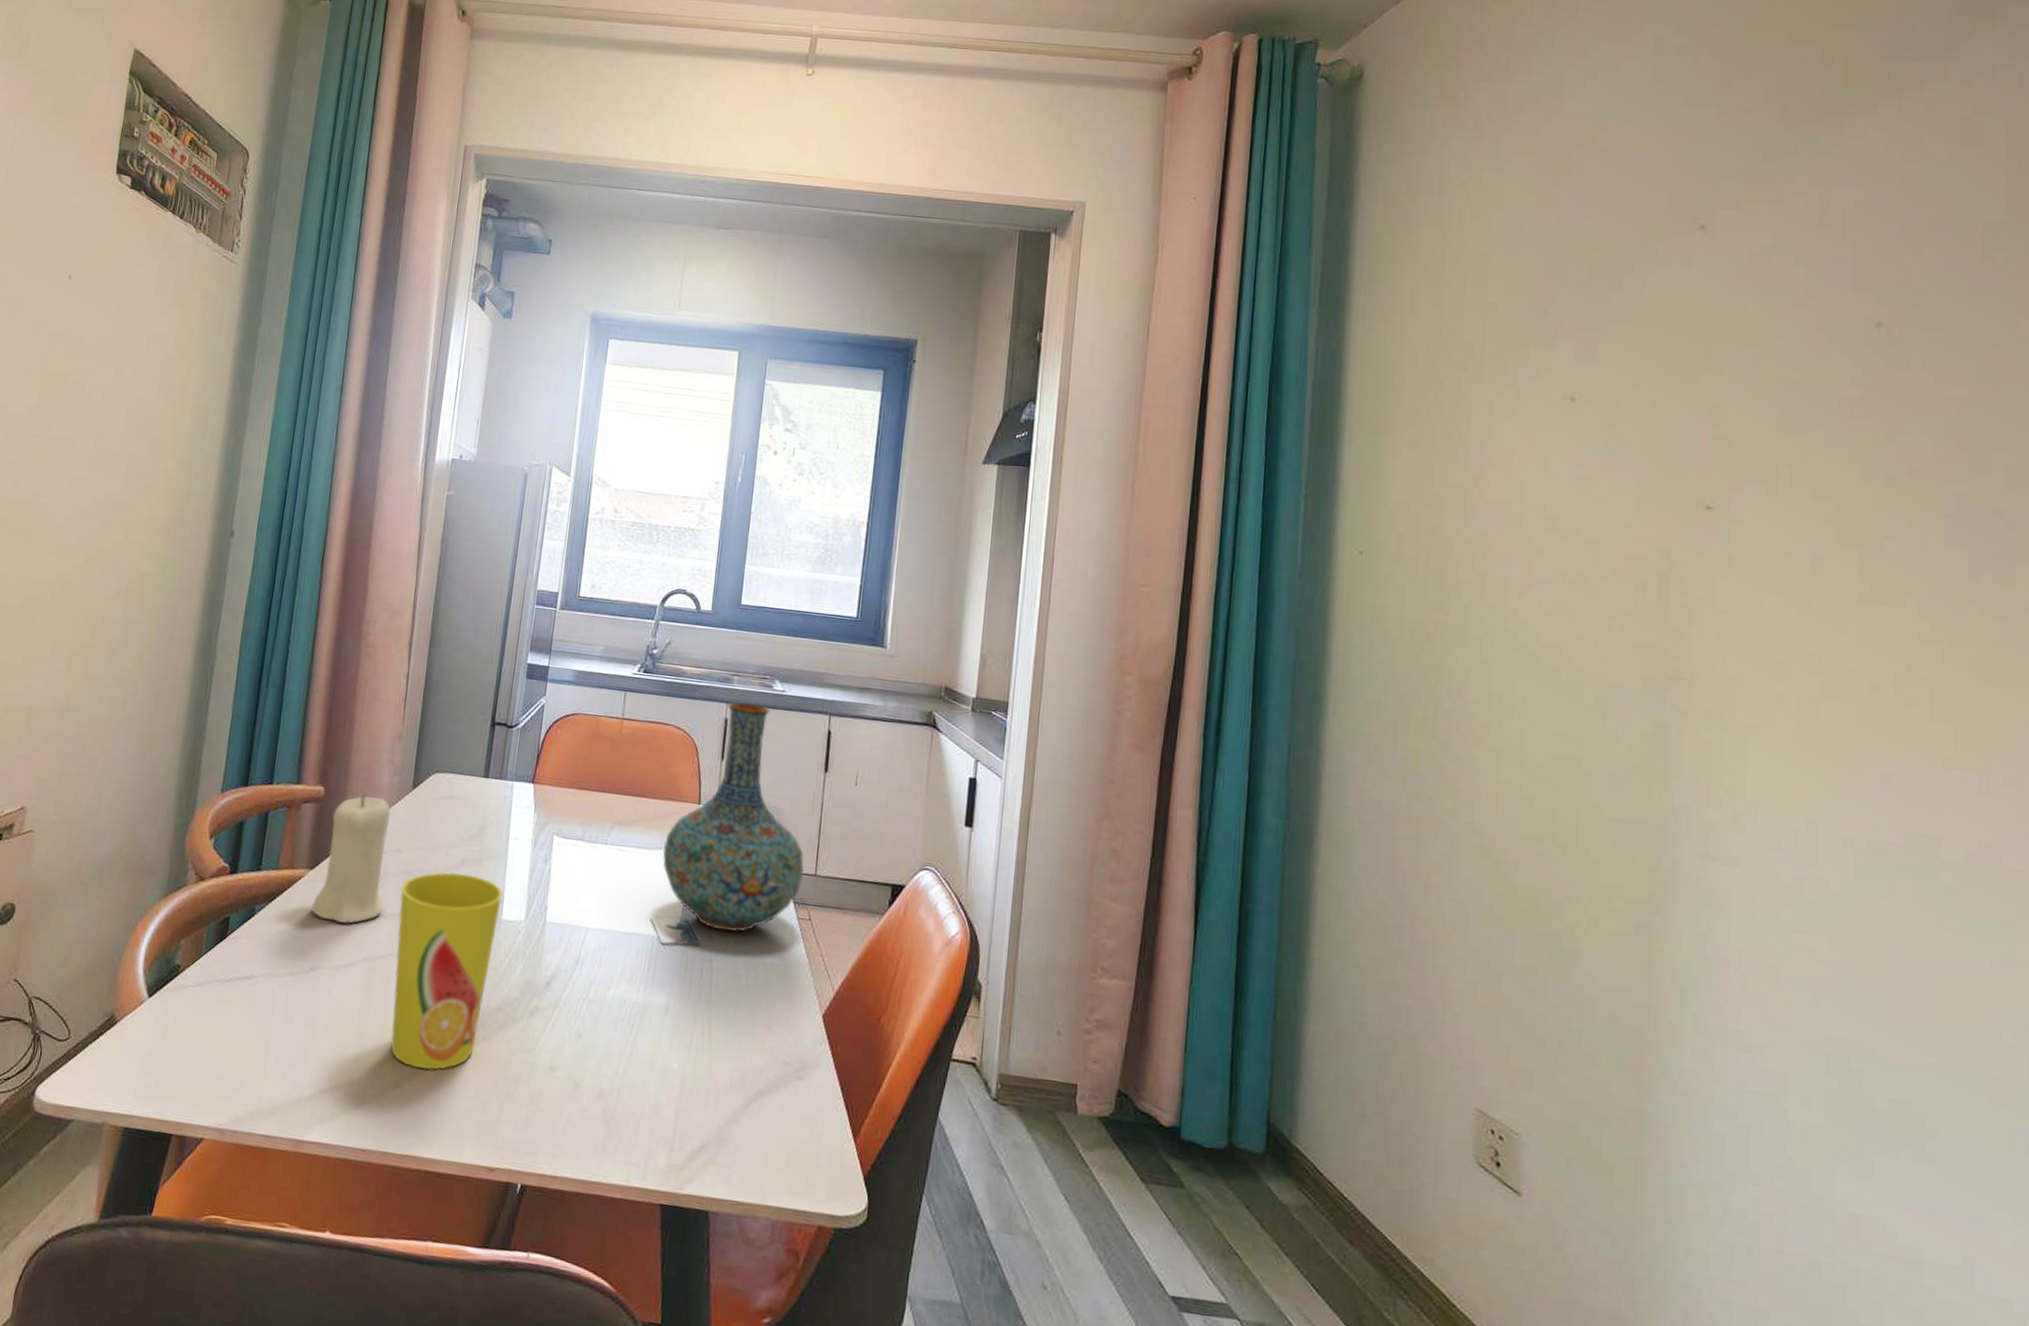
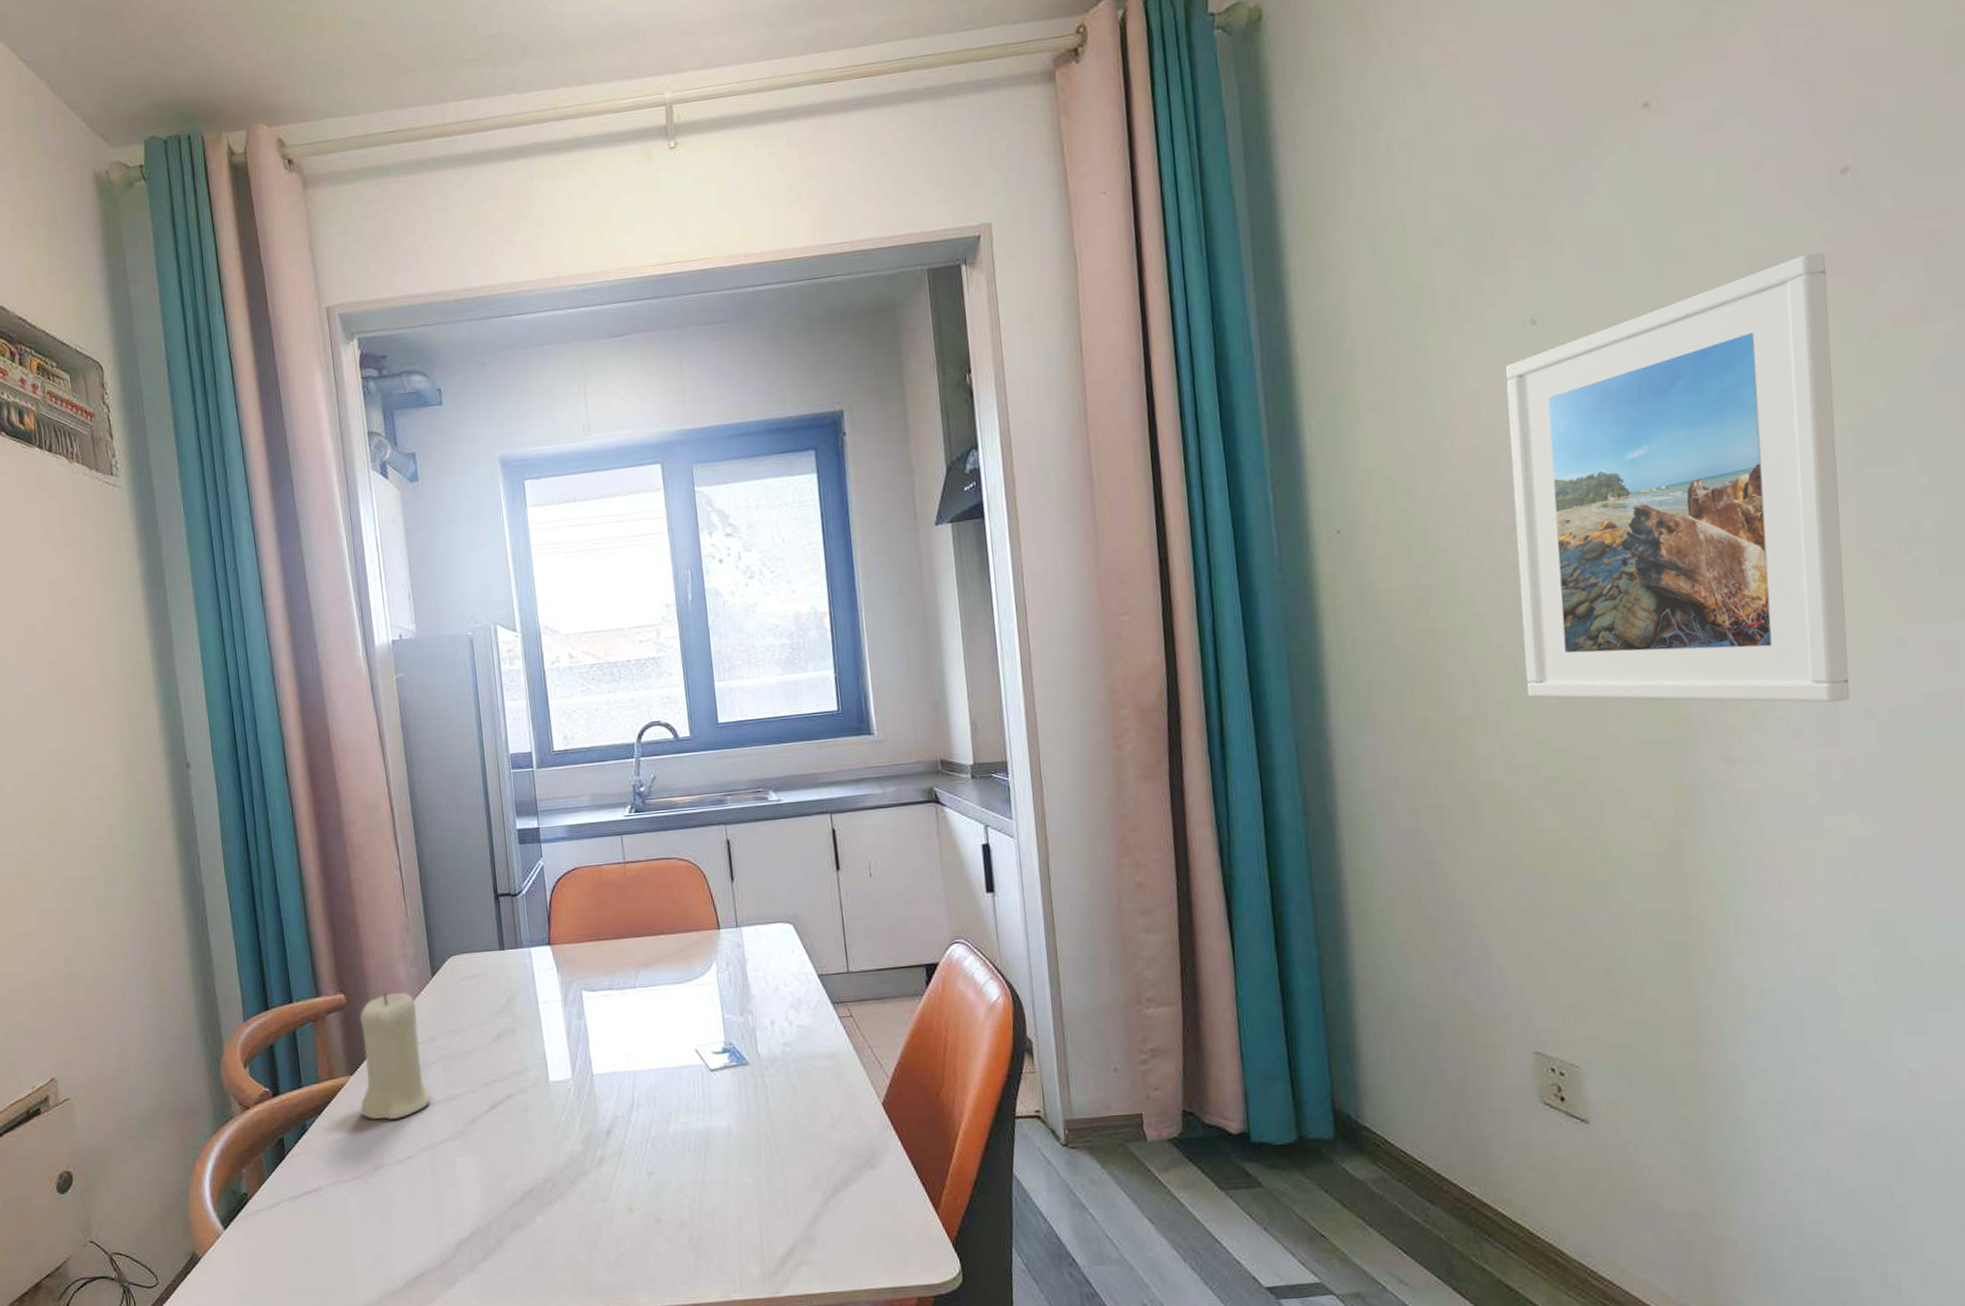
cup: present [391,872,504,1071] -> none [443,1045,551,1238]
vase: present [662,702,804,932] -> none [692,819,837,1046]
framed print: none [1519,392,1853,823] -> present [1505,252,1850,703]

